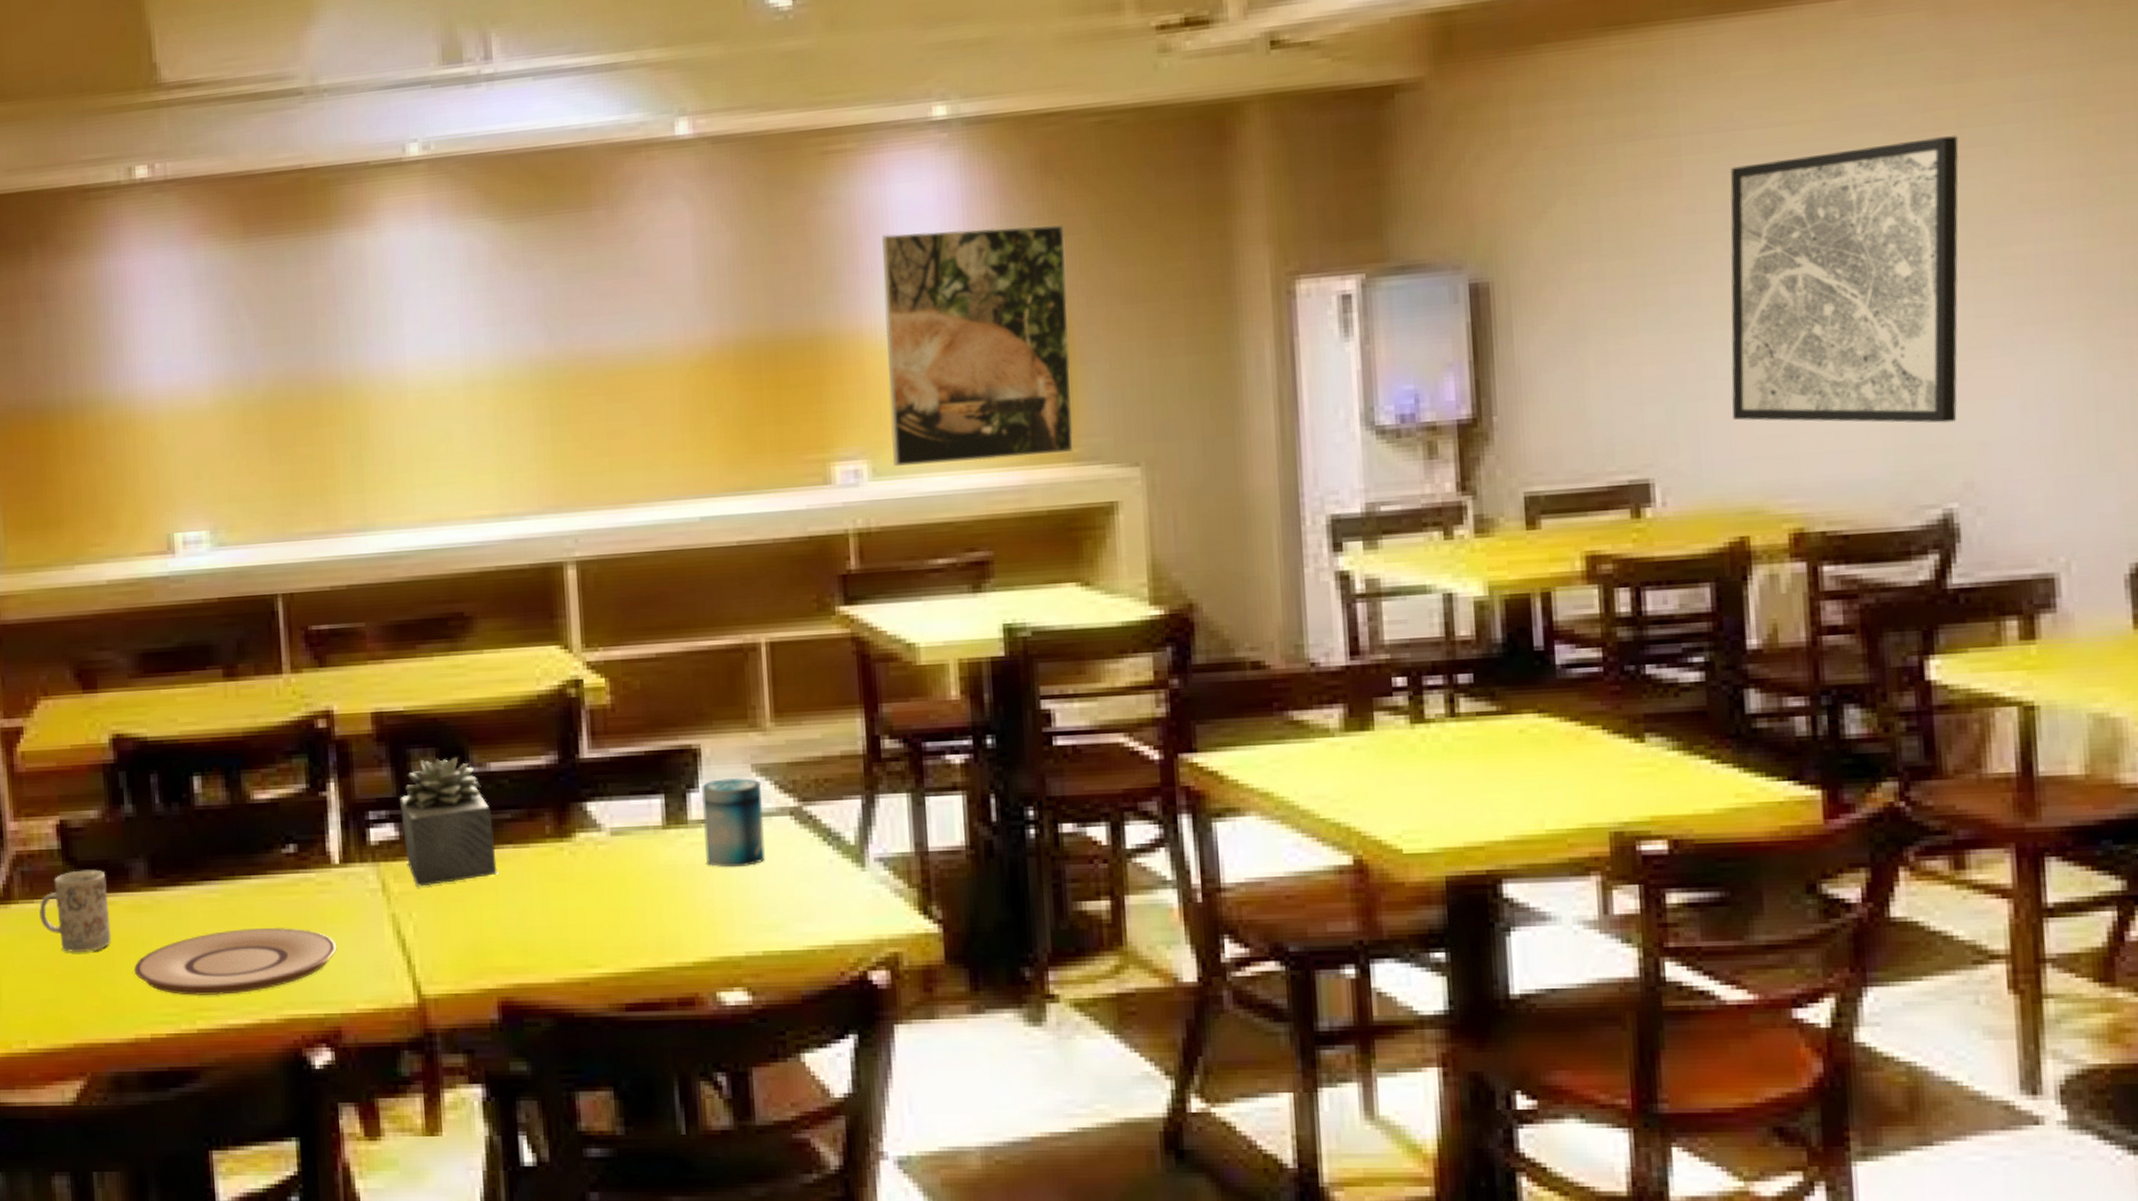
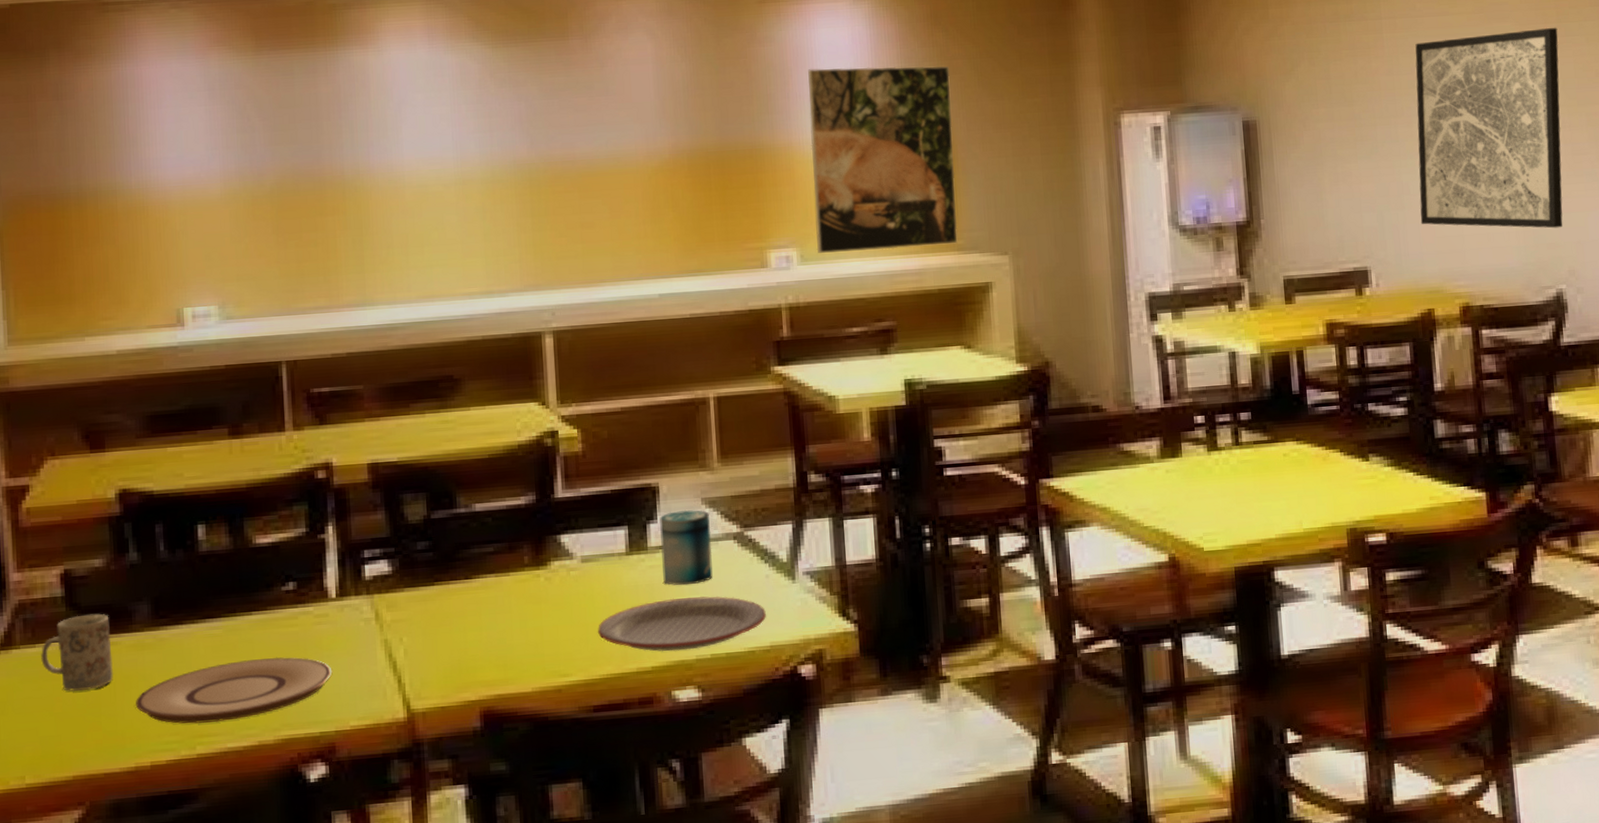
succulent plant: present [400,757,499,887] -> none [393,500,482,615]
plate: none [630,881,829,946] -> present [598,596,766,652]

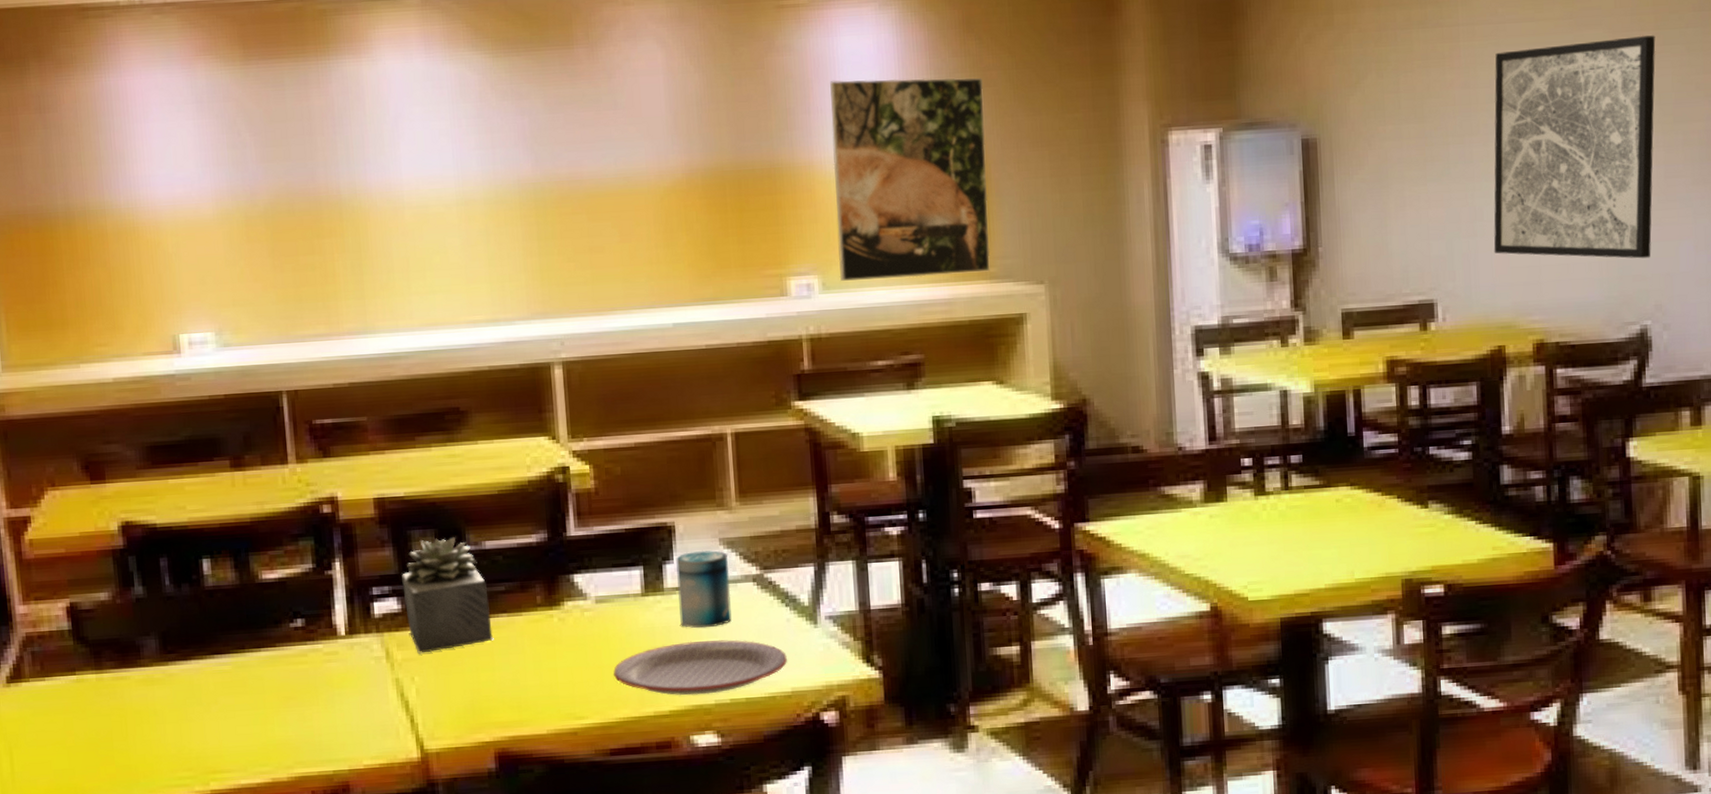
mug: present [41,613,113,692] -> none [51,647,124,726]
plate: present [136,657,333,724] -> none [147,694,344,760]
succulent plant: none [393,500,482,615] -> present [401,537,494,654]

